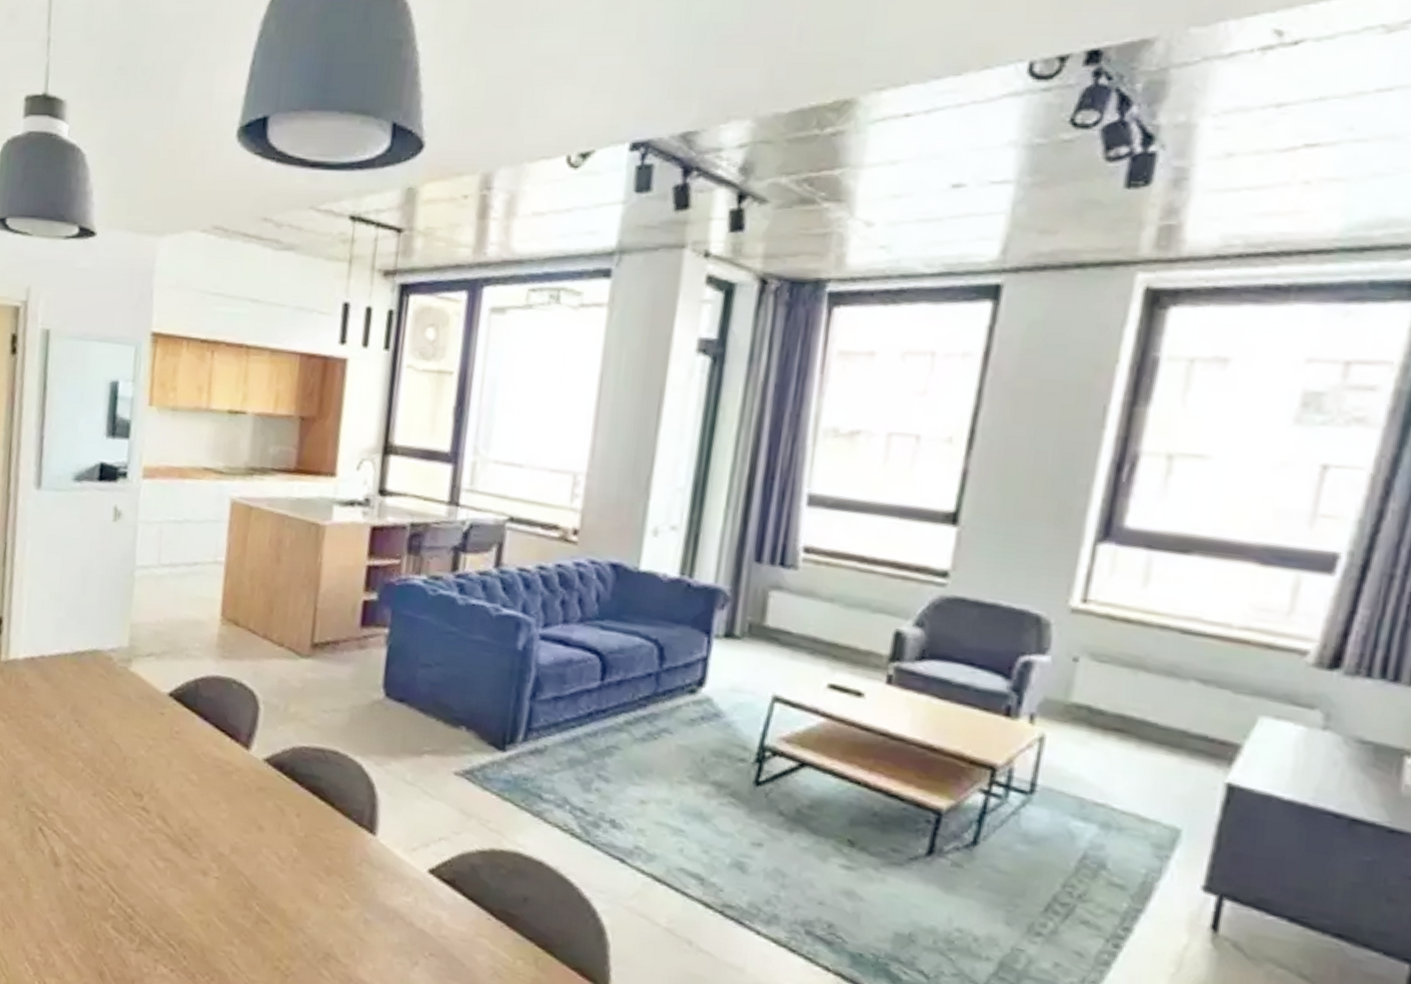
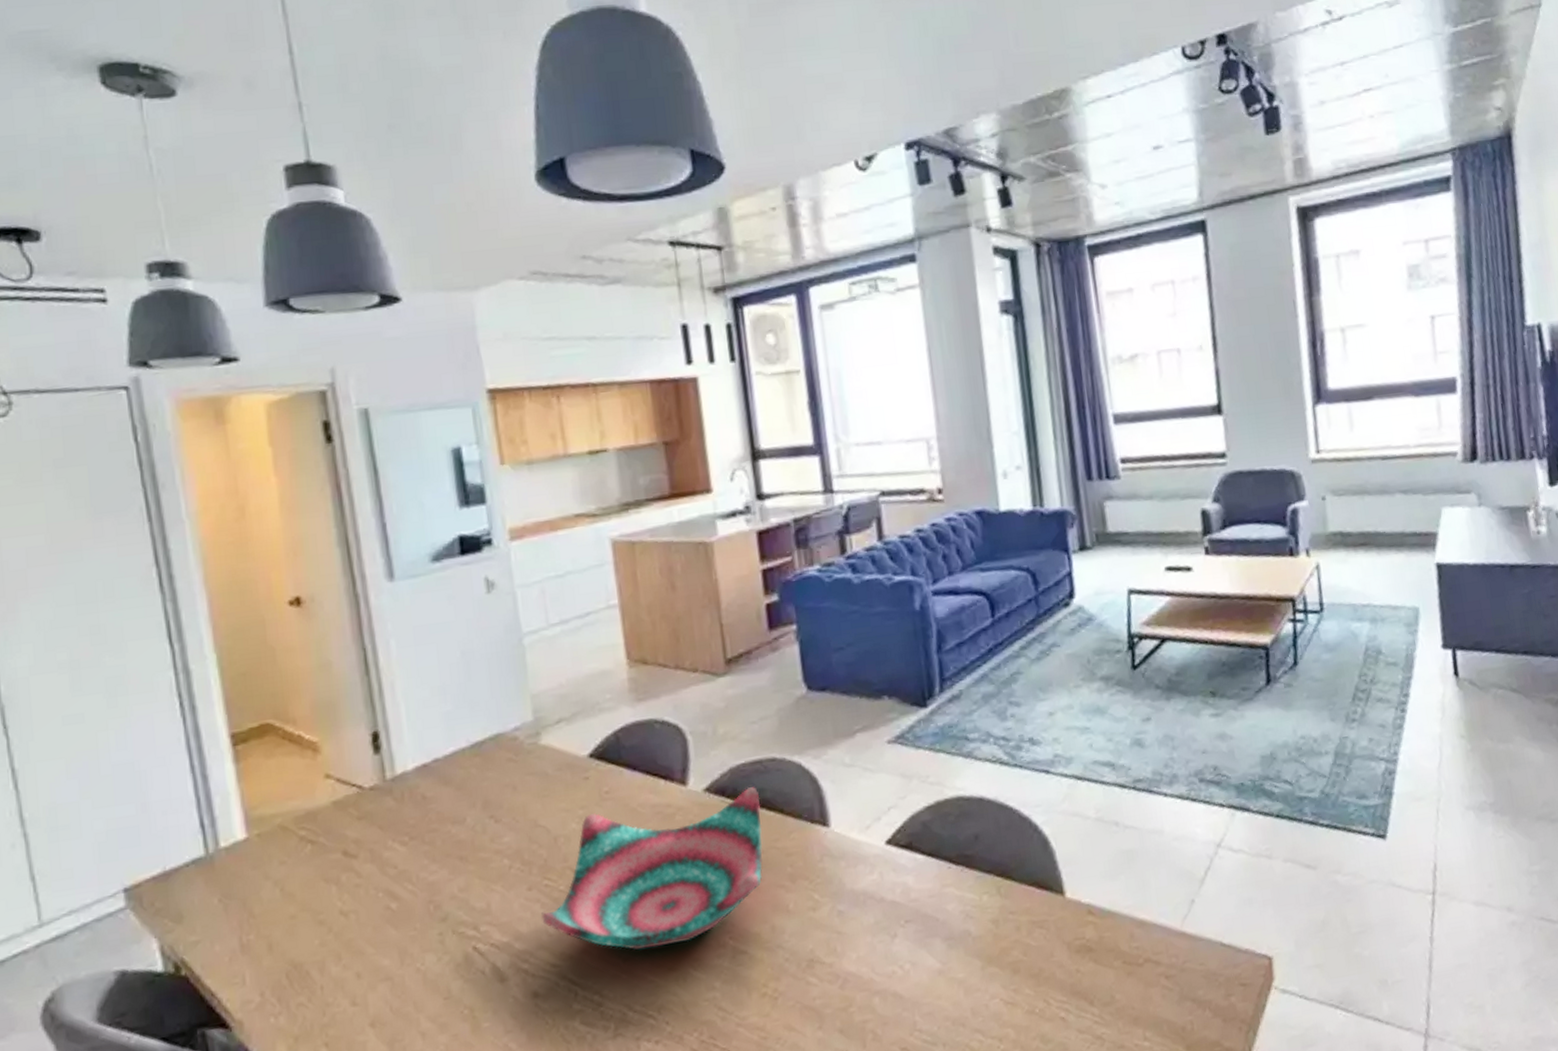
decorative bowl: none [99,747,315,893] -> present [541,786,763,951]

